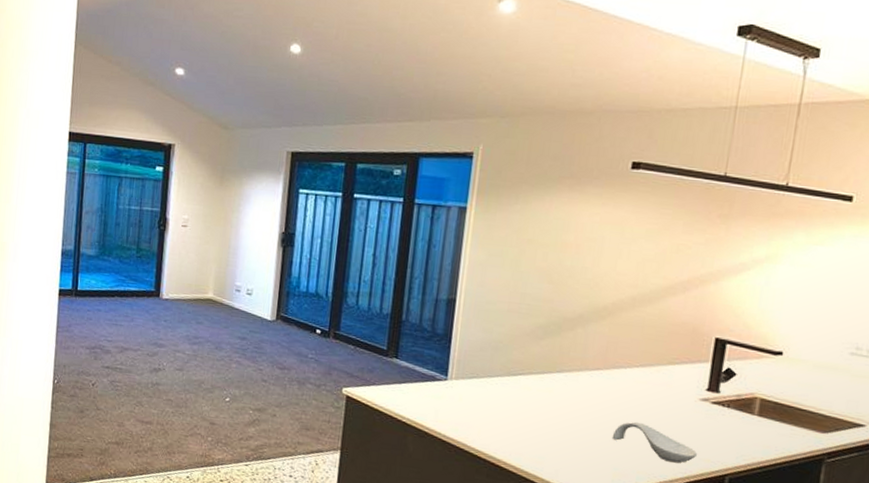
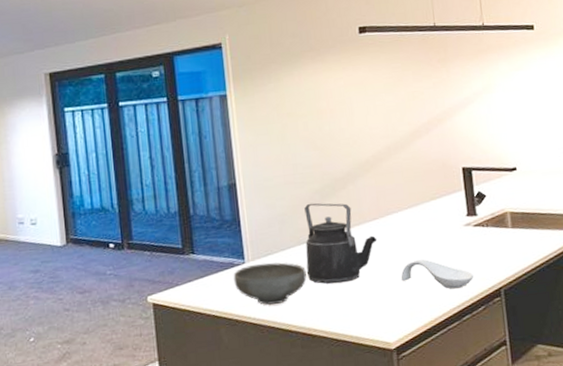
bowl: none [431,383,510,429] -> present [233,262,307,306]
kettle: none [510,336,596,425] -> present [304,202,377,284]

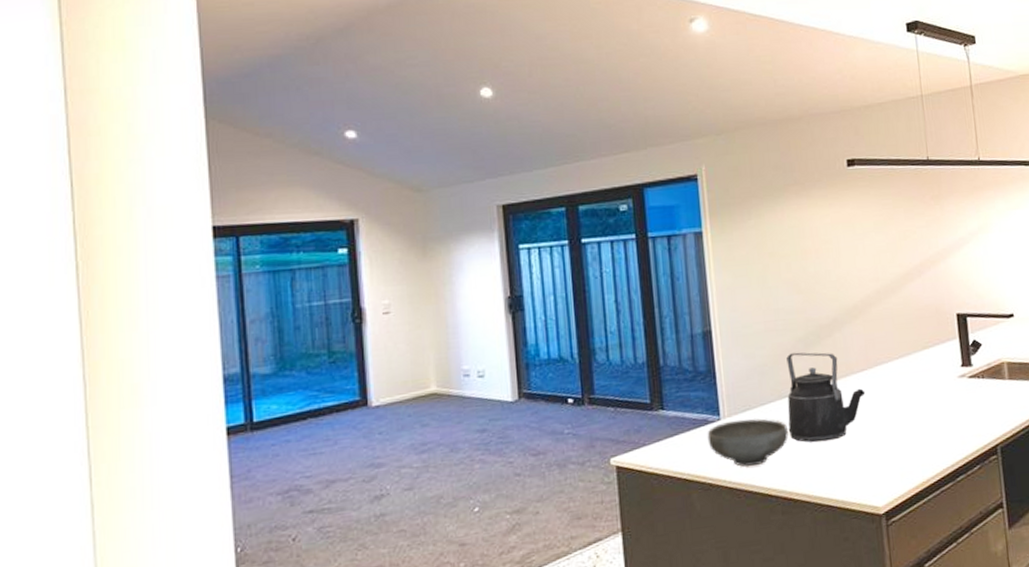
spoon rest: present [400,259,473,289] -> none [890,413,968,447]

